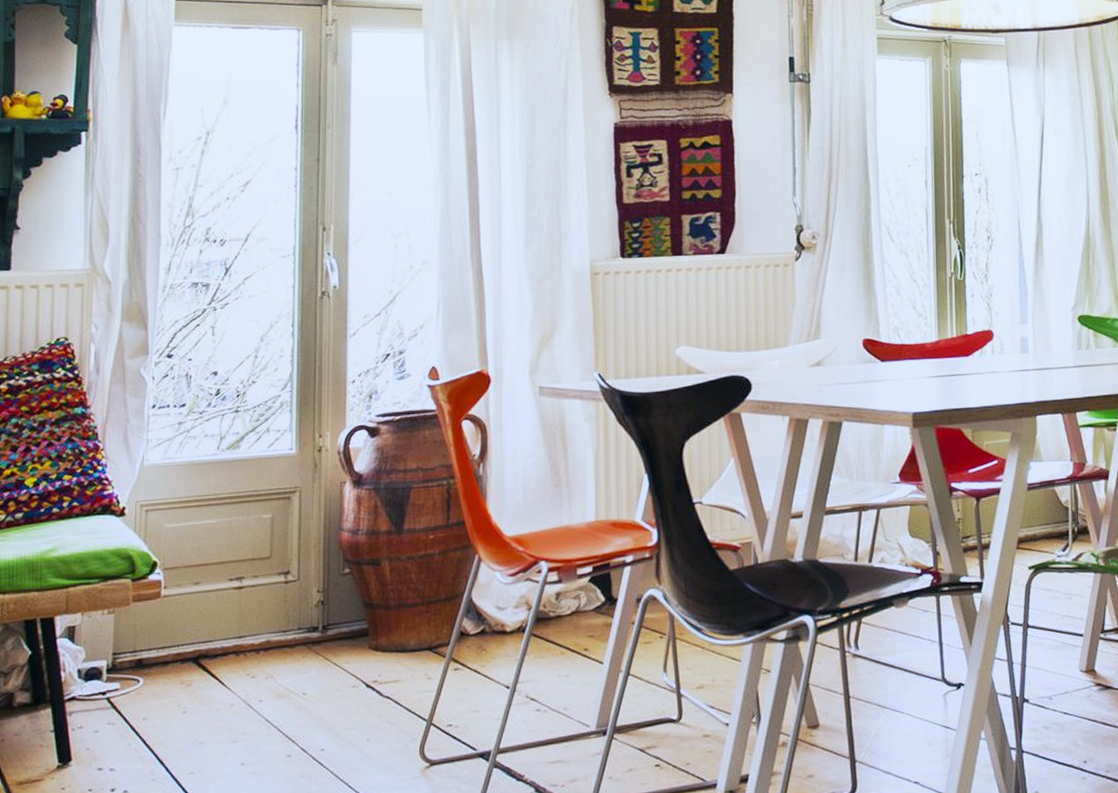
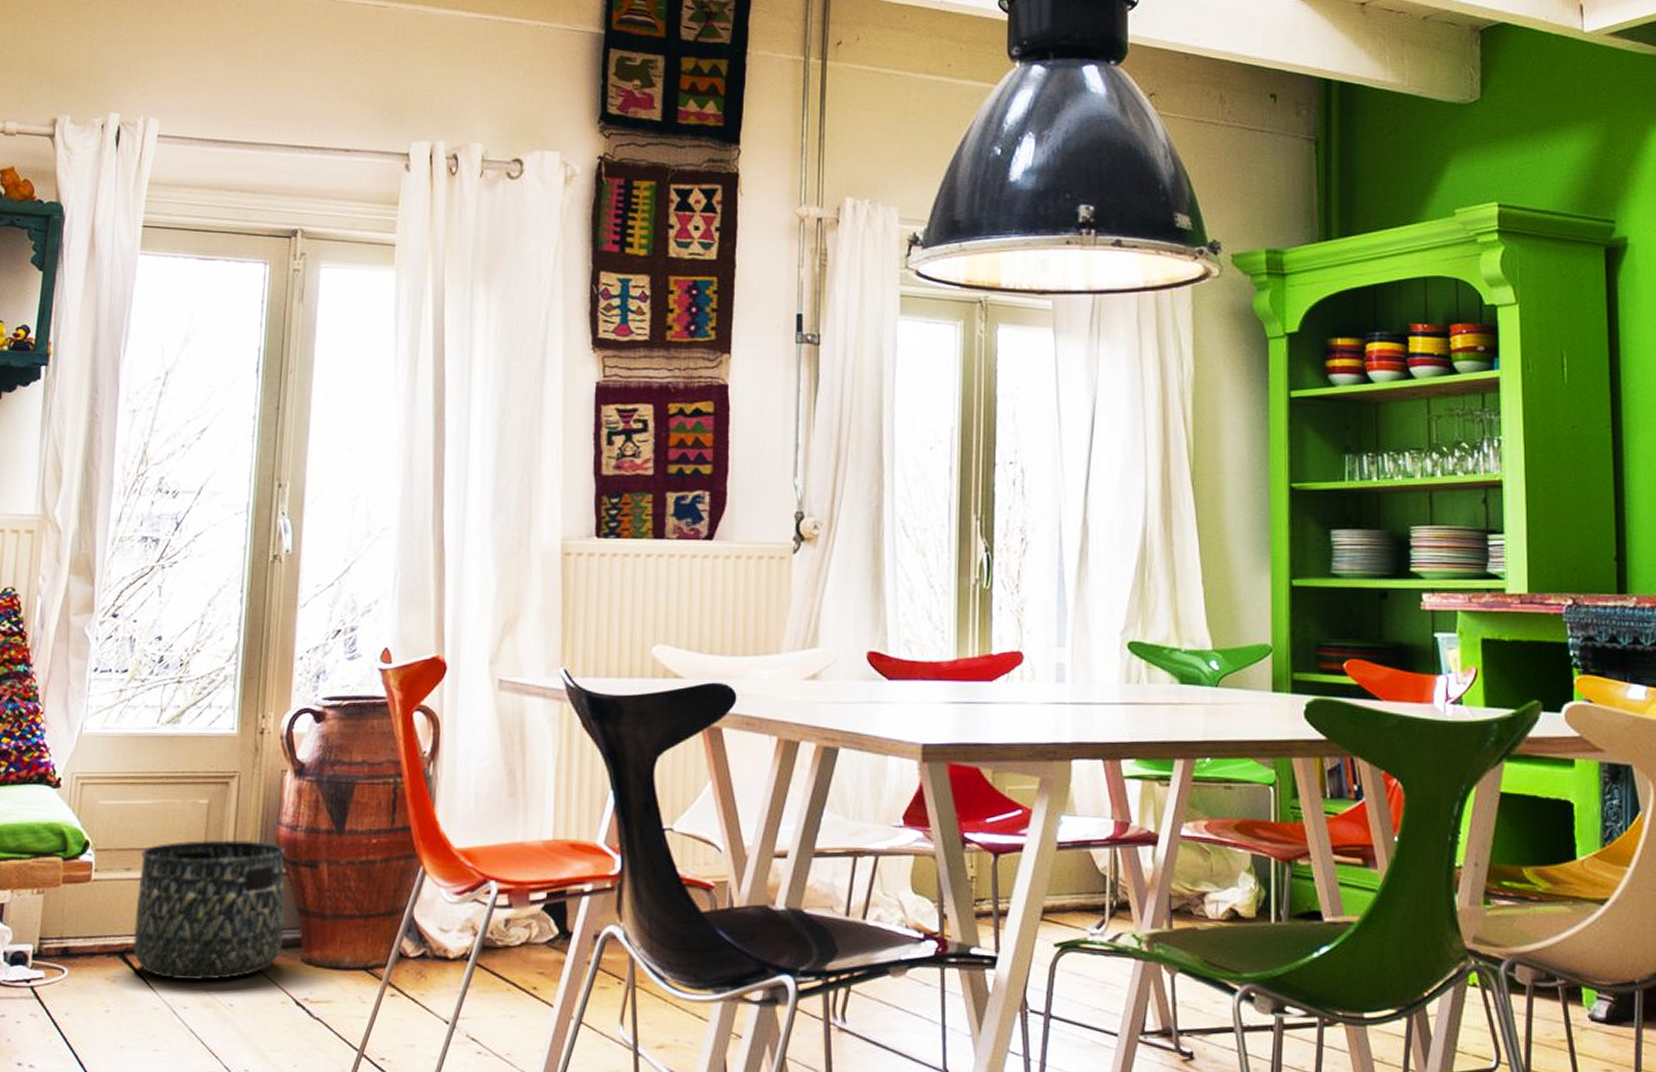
basket: none [206,547,351,677] -> present [133,840,286,981]

